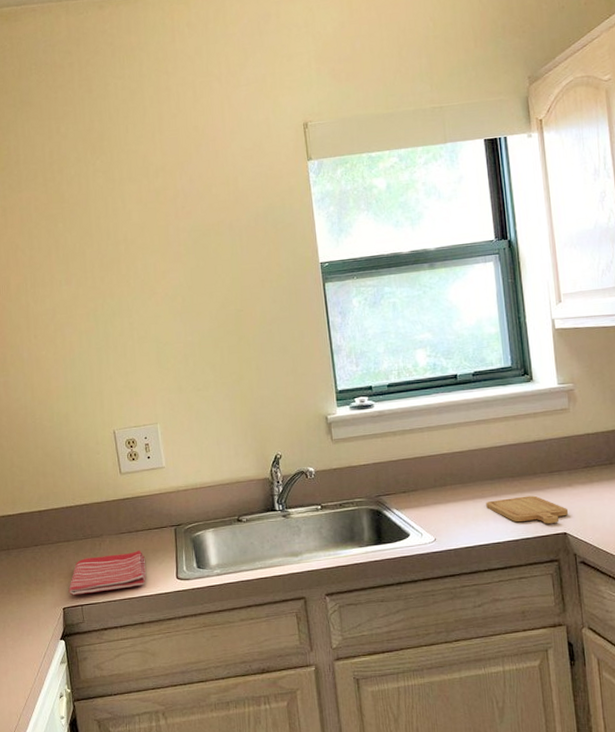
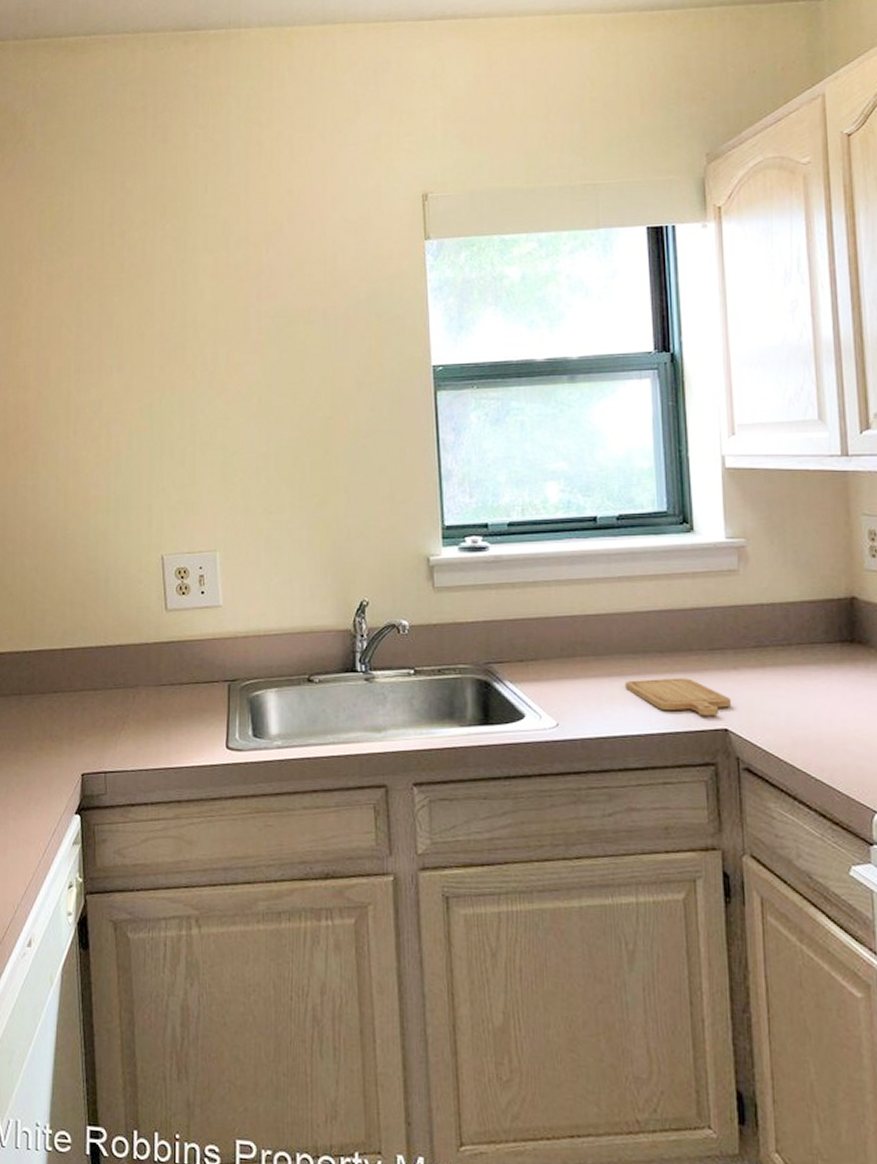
dish towel: present [68,550,146,596] -> none [90,708,188,759]

